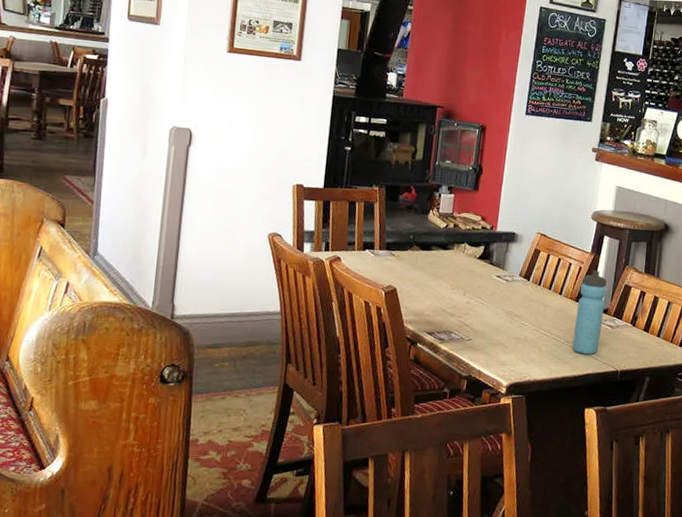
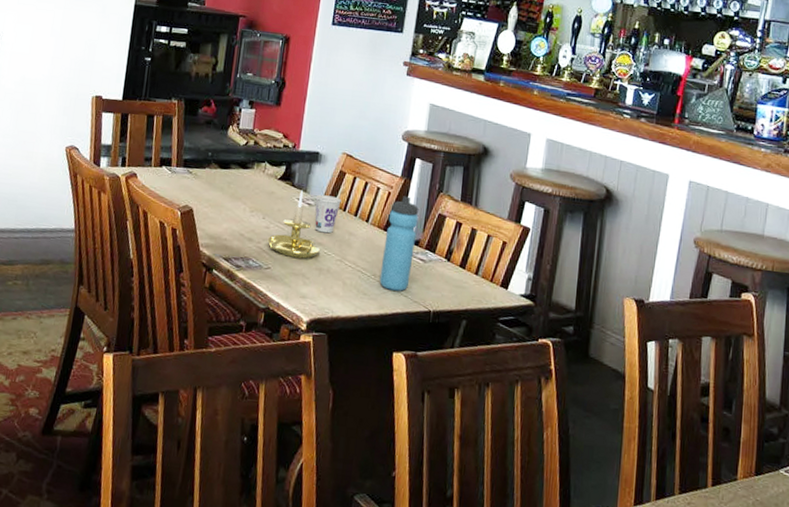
candle holder: none [468,267,517,330] -> present [267,190,320,259]
cup: none [512,271,537,306] -> present [315,194,341,234]

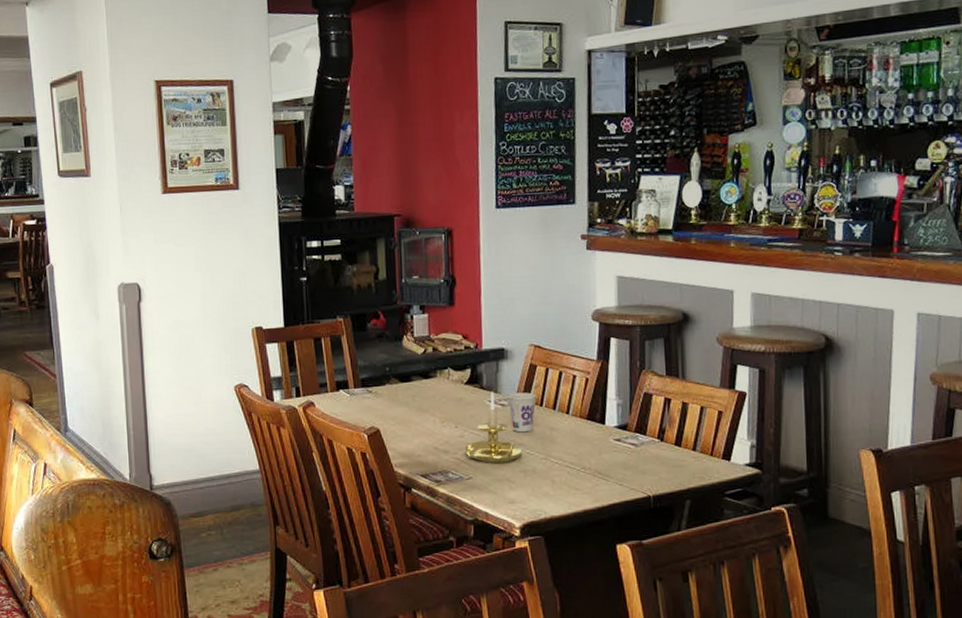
water bottle: present [379,196,419,291] -> none [589,379,623,481]

